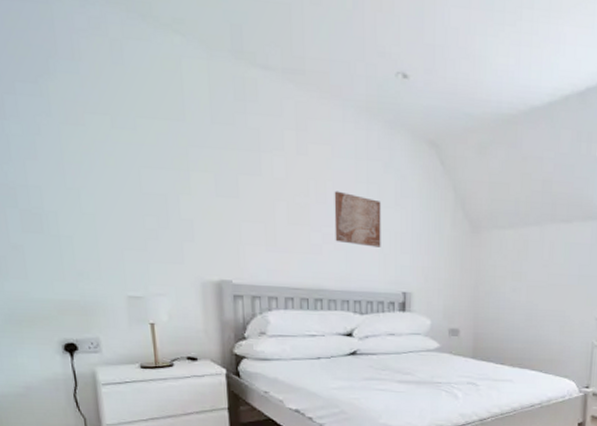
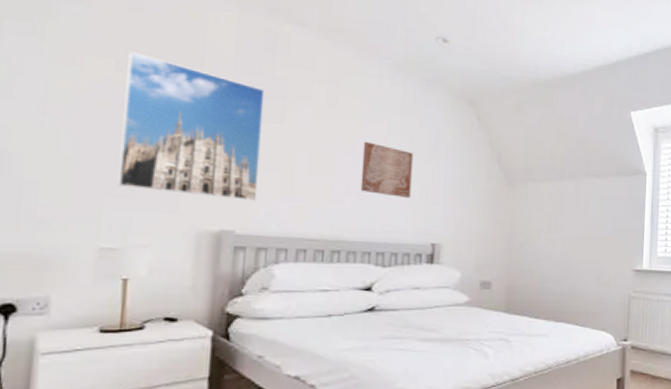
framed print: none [120,107,247,253] -> present [118,51,265,201]

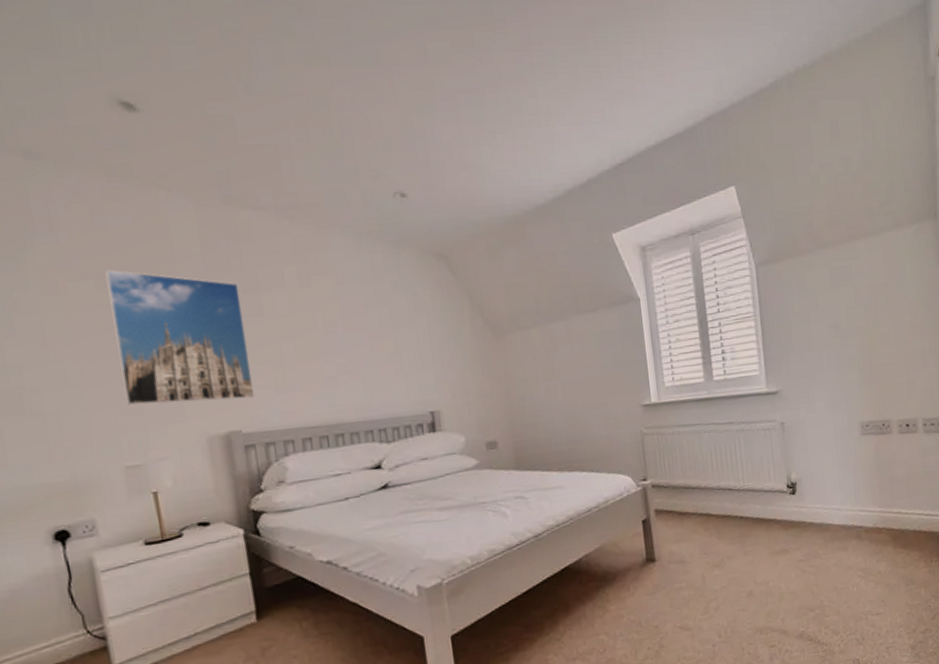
wall art: present [360,141,413,198] -> none [343,318,400,371]

